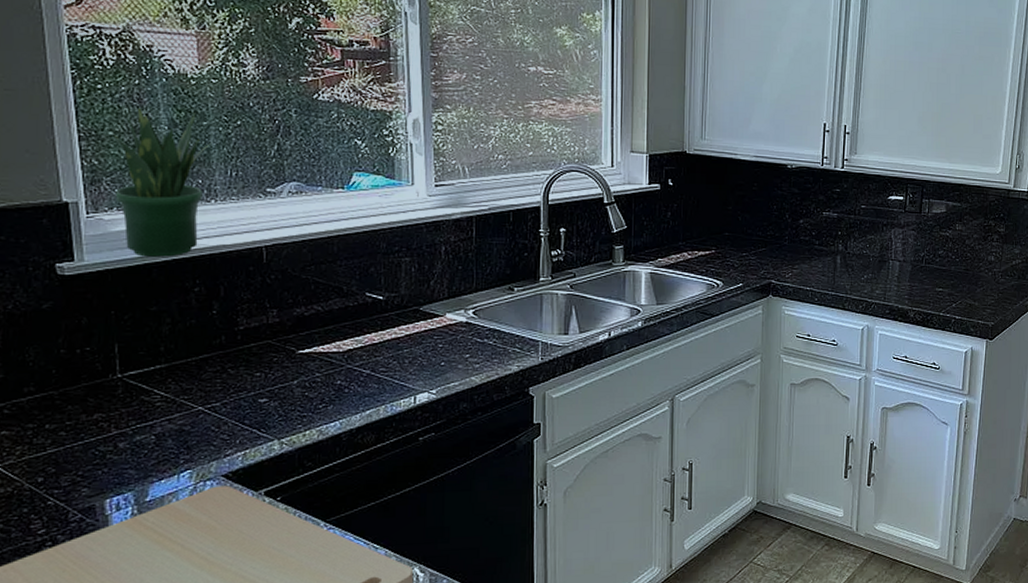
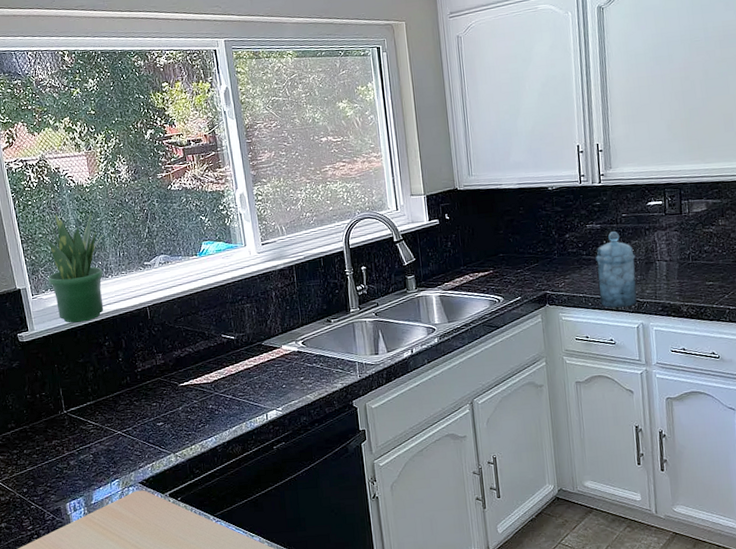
canister: none [827,223,870,306] -> present [595,231,637,308]

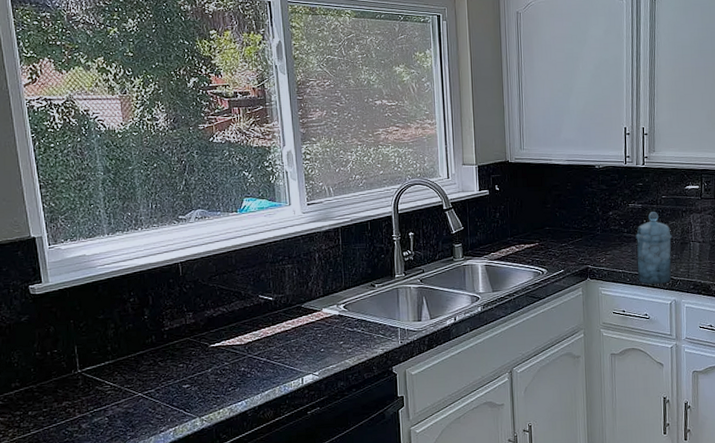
planter: present [42,213,105,323] -> none [64,159,137,277]

